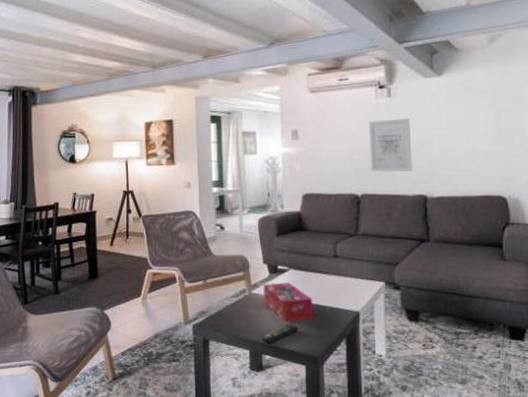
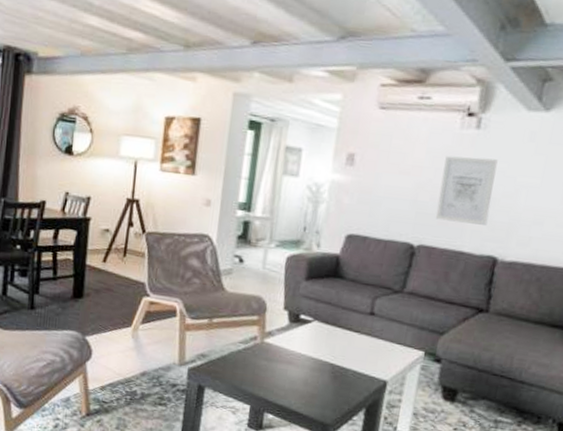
remote control: present [262,324,299,344] -> none [267,382,313,402]
tissue box: present [263,282,313,322] -> none [276,333,335,382]

